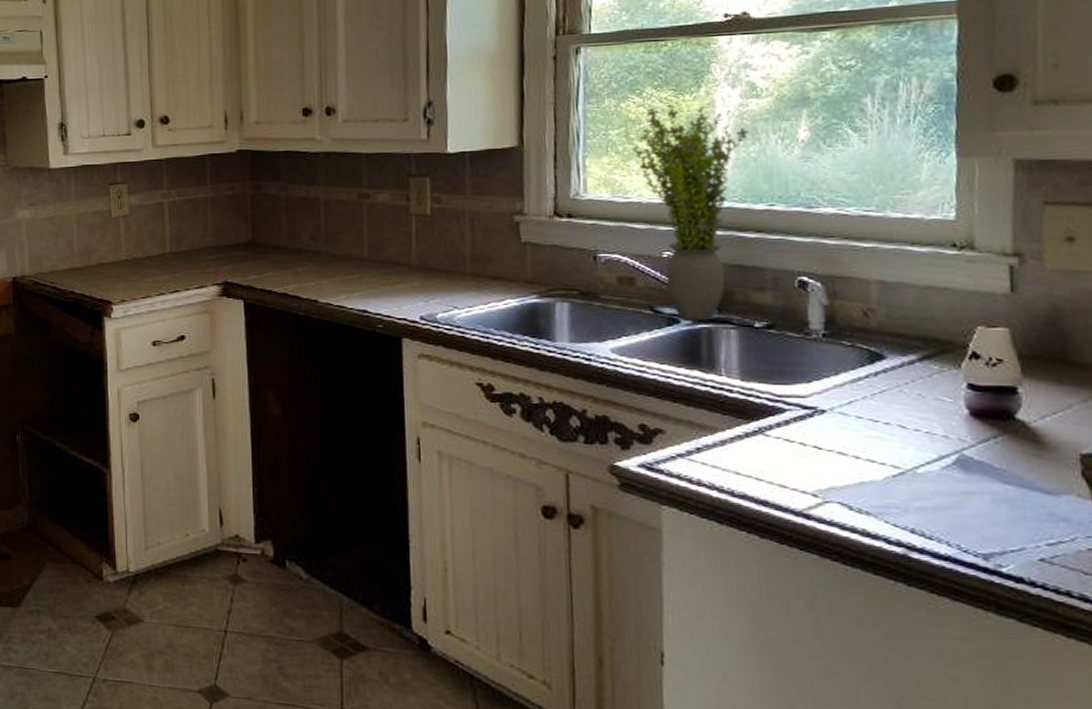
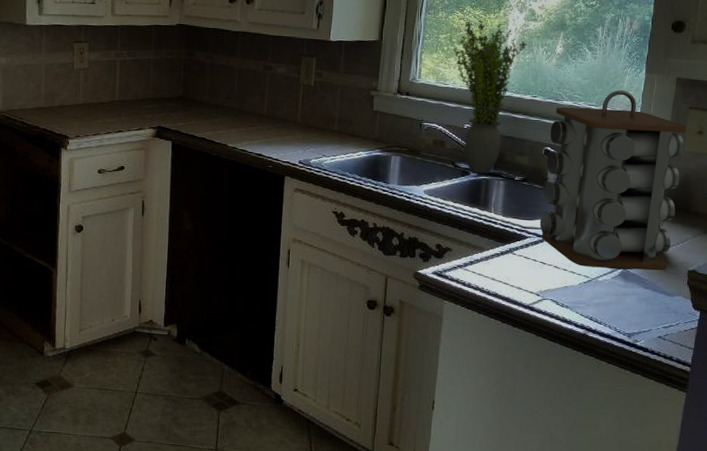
spice rack: none [803,185,1045,456] -> present [539,90,687,271]

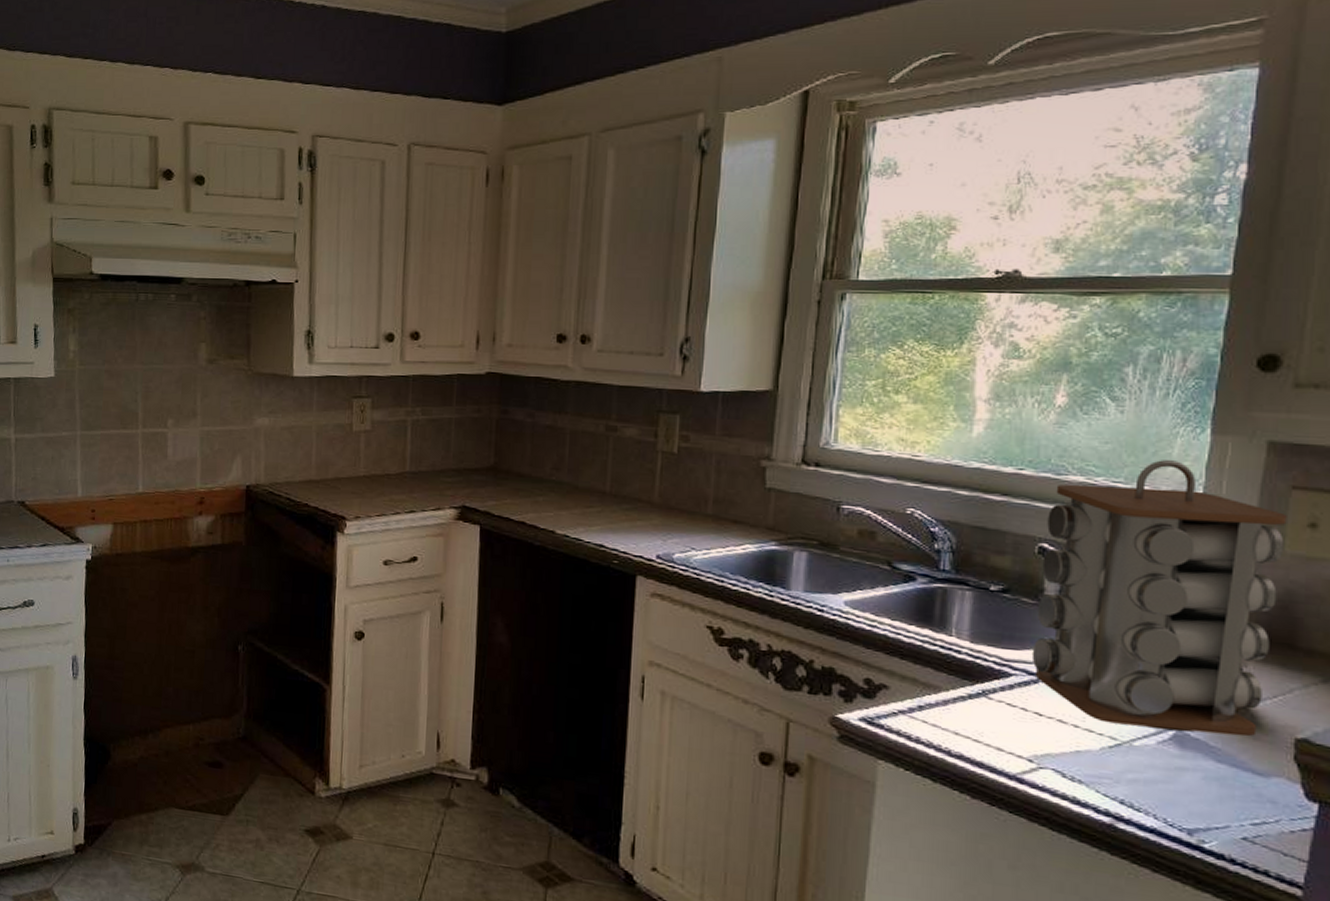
potted plant: present [453,20,527,174] -> none [887,358,1006,580]

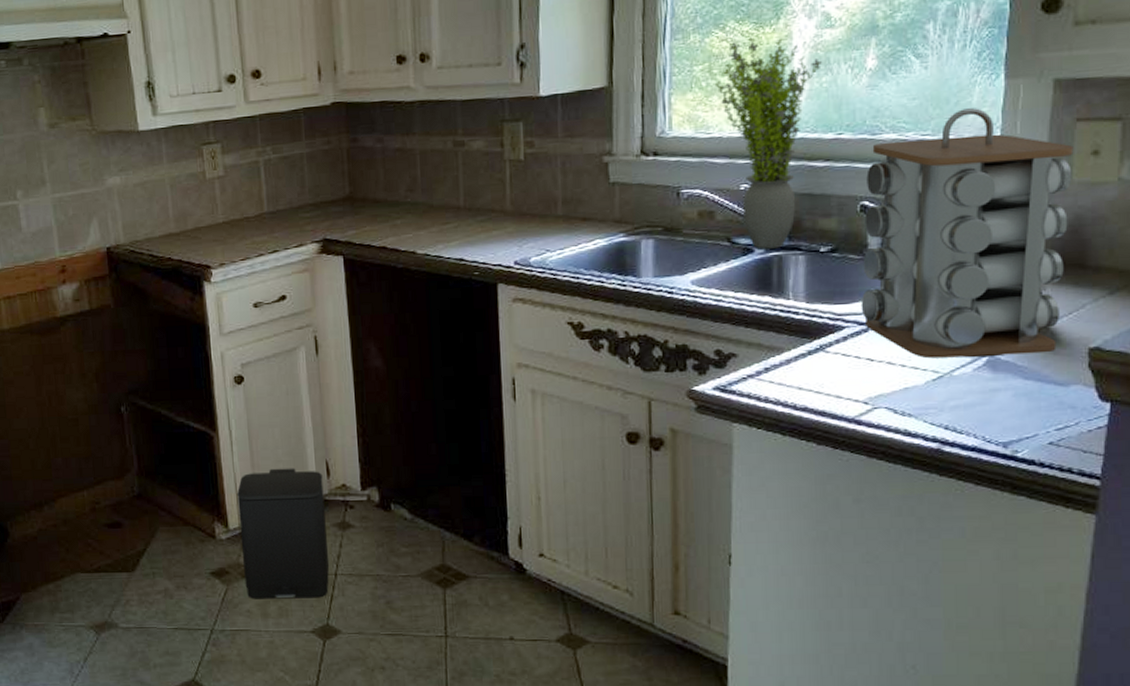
pedal bin: none [338,731,432,876] -> present [236,468,330,599]
potted plant: none [887,358,1006,580] -> present [714,37,822,249]

